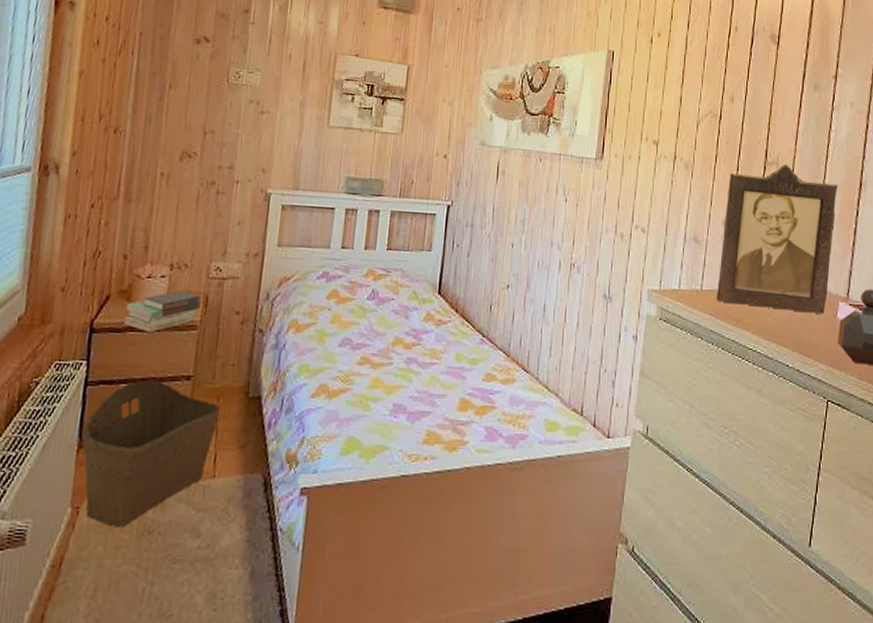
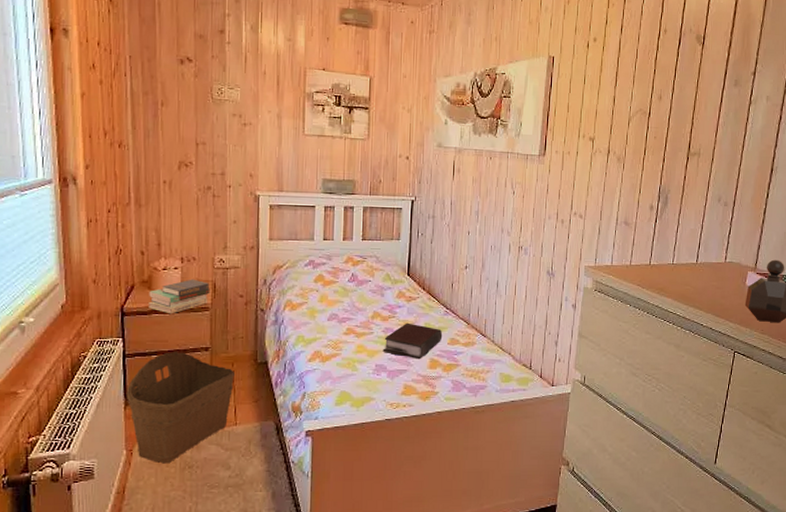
bible: none [403,352,477,399] -> present [382,322,443,360]
photo frame: present [717,164,838,314] -> none [643,155,752,282]

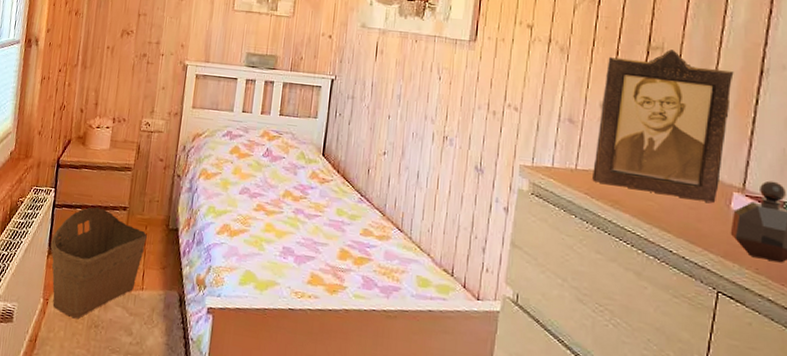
books: present [149,279,210,314] -> none [80,139,135,171]
bible: present [382,322,443,360] -> none [291,205,356,248]
photo frame: none [643,155,752,282] -> present [592,49,734,203]

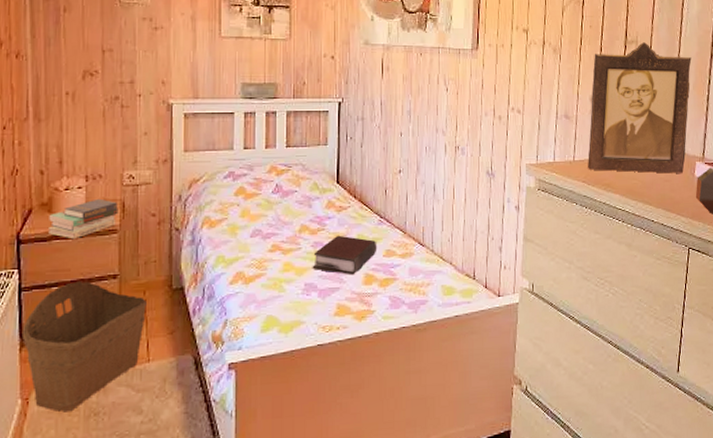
books: none [80,139,135,171] -> present [48,198,118,240]
bible: none [291,205,356,248] -> present [312,235,377,276]

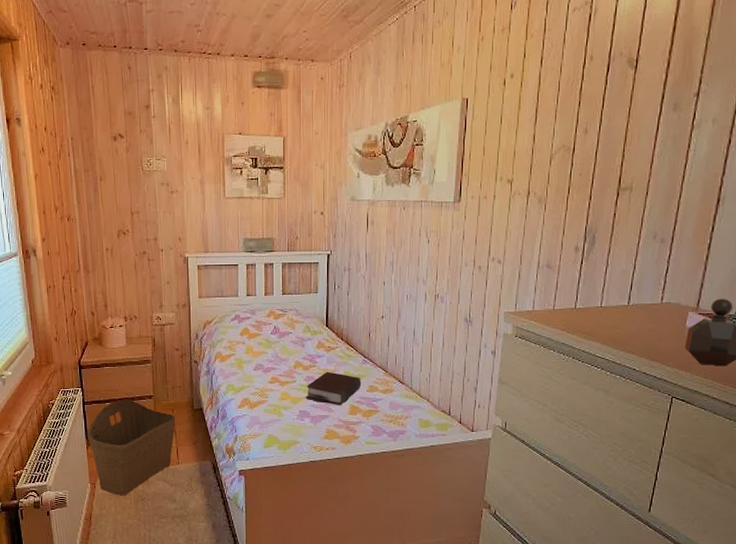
books: present [48,198,118,240] -> none [100,335,151,367]
photo frame: present [588,42,692,173] -> none [568,189,694,323]

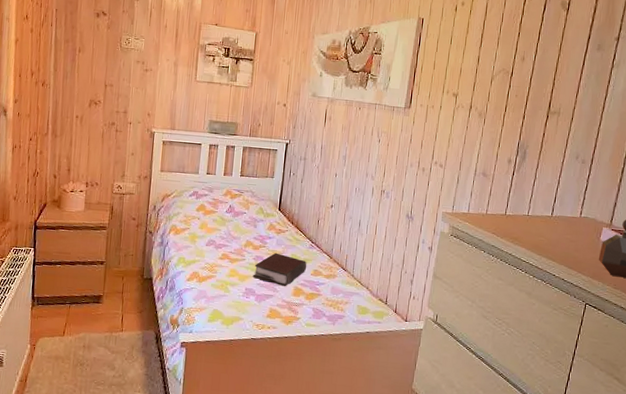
wicker basket: present [87,400,175,496] -> none [33,263,124,360]

